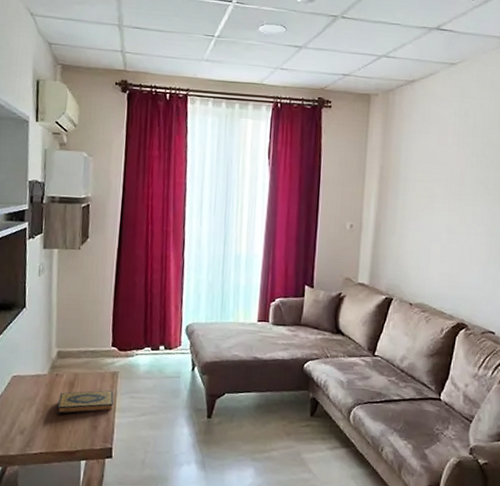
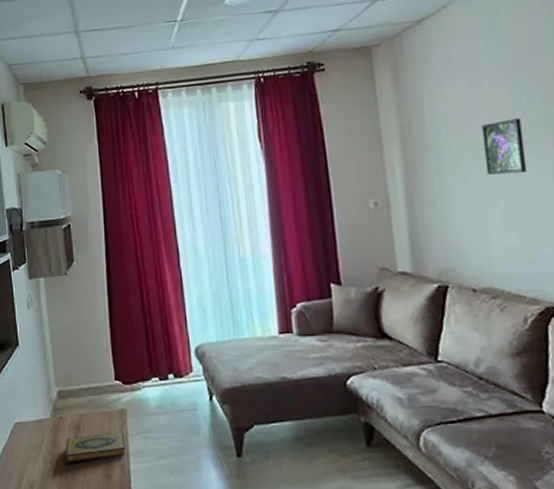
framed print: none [437,174,469,219] -> present [482,118,527,175]

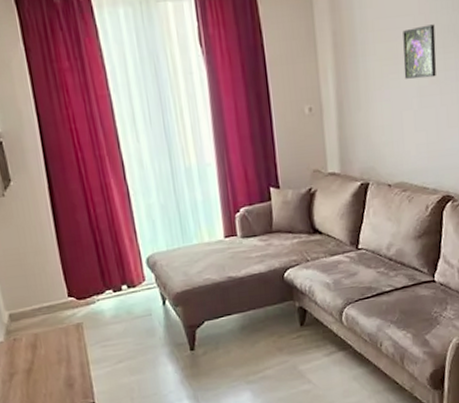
hardback book: present [65,432,127,463] -> none [23,344,86,380]

